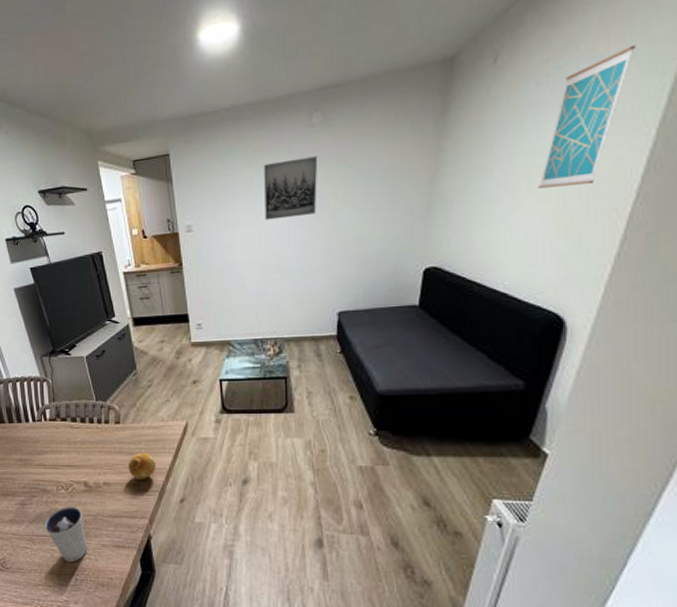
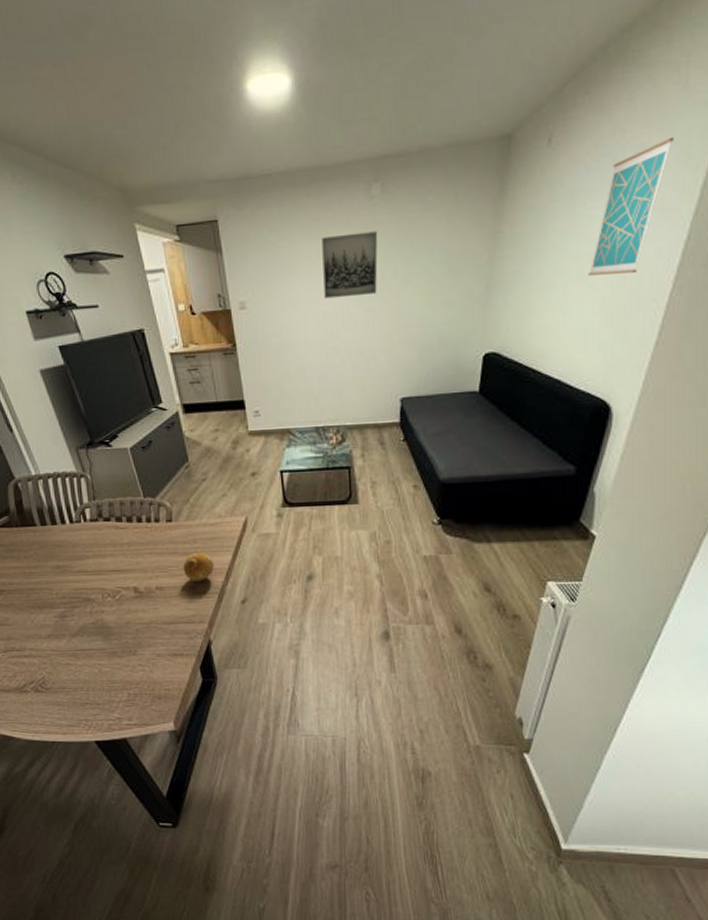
dixie cup: present [44,506,88,562] -> none [89,614,141,676]

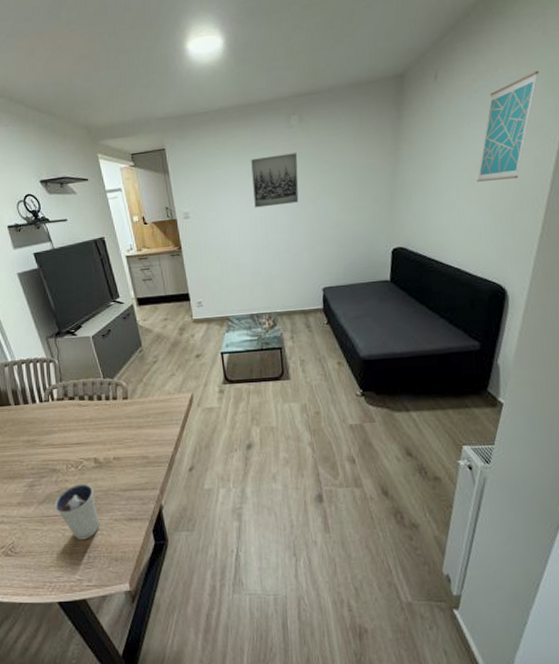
dixie cup: none [89,614,141,676] -> present [54,483,100,540]
fruit: present [183,551,214,581] -> none [137,425,164,452]

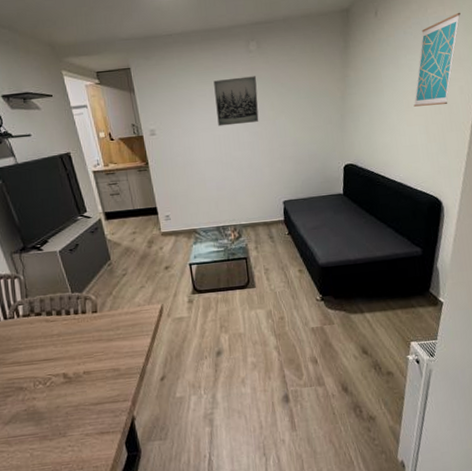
dixie cup: present [54,483,100,540] -> none [21,400,70,459]

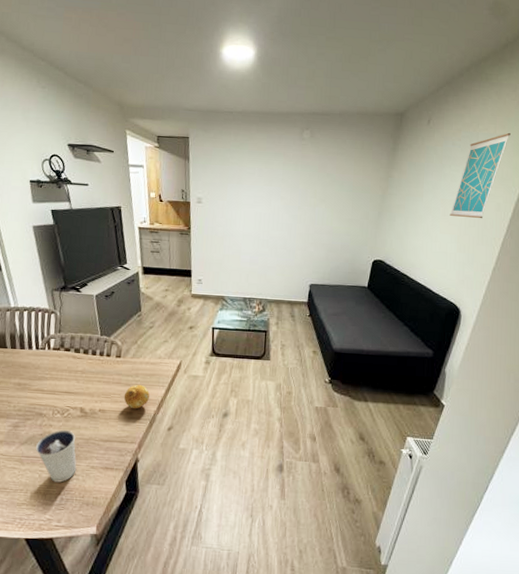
dixie cup: none [21,400,70,459] -> present [35,429,77,483]
fruit: none [107,337,135,364] -> present [123,384,150,409]
wall art: present [213,76,259,126] -> none [261,161,305,206]

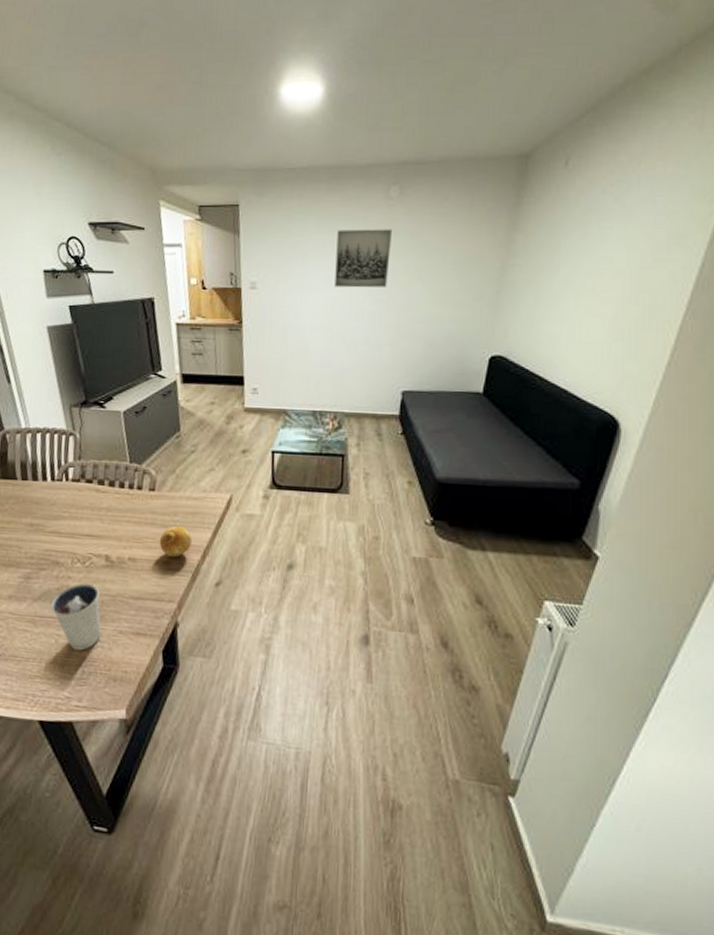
wall art: none [261,161,305,206] -> present [334,229,393,288]
wall art: present [449,132,511,218] -> none [599,170,689,292]

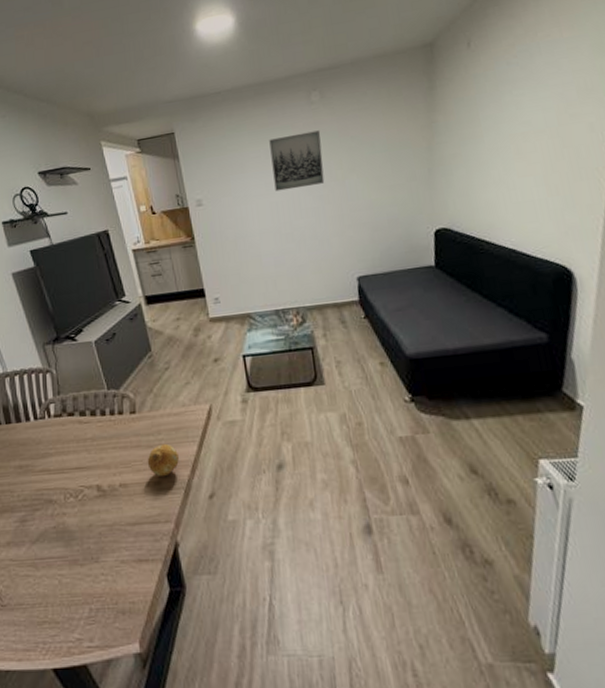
dixie cup: present [51,582,101,651] -> none [49,516,103,588]

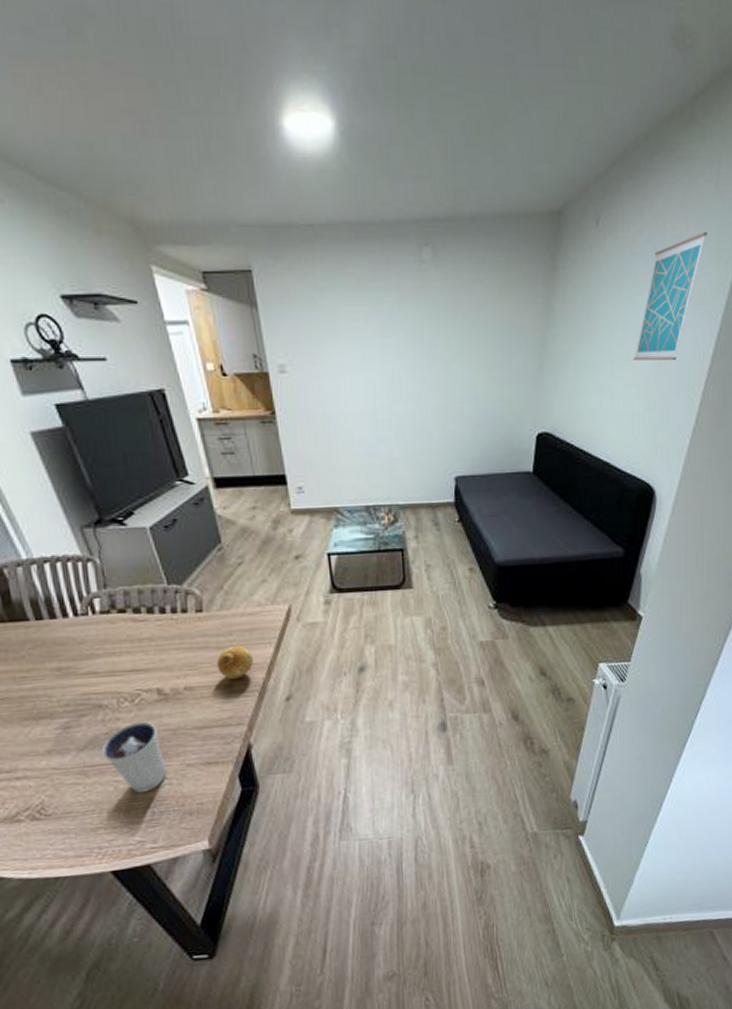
dixie cup: none [49,516,103,588] -> present [101,721,167,793]
wall art: present [269,130,325,192] -> none [370,298,430,367]
wall art: none [524,31,584,153] -> present [633,231,707,360]

